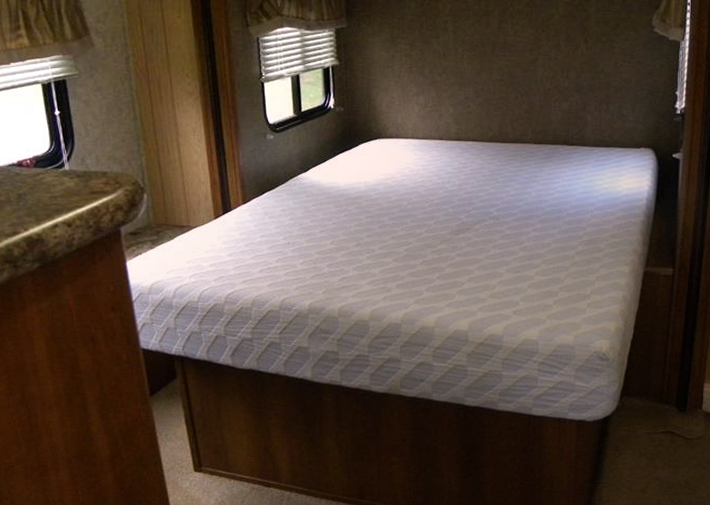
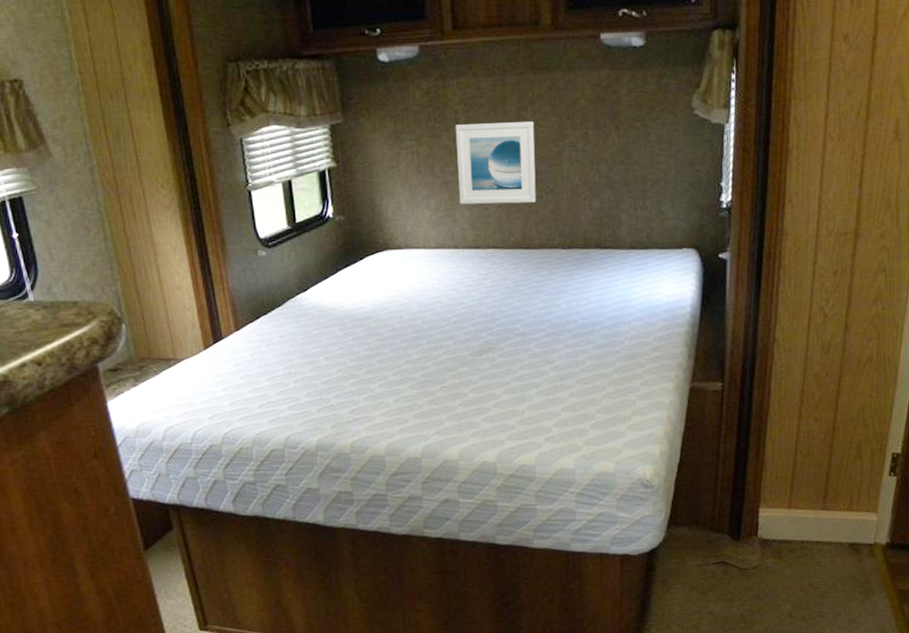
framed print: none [444,33,514,103] -> present [455,121,536,205]

